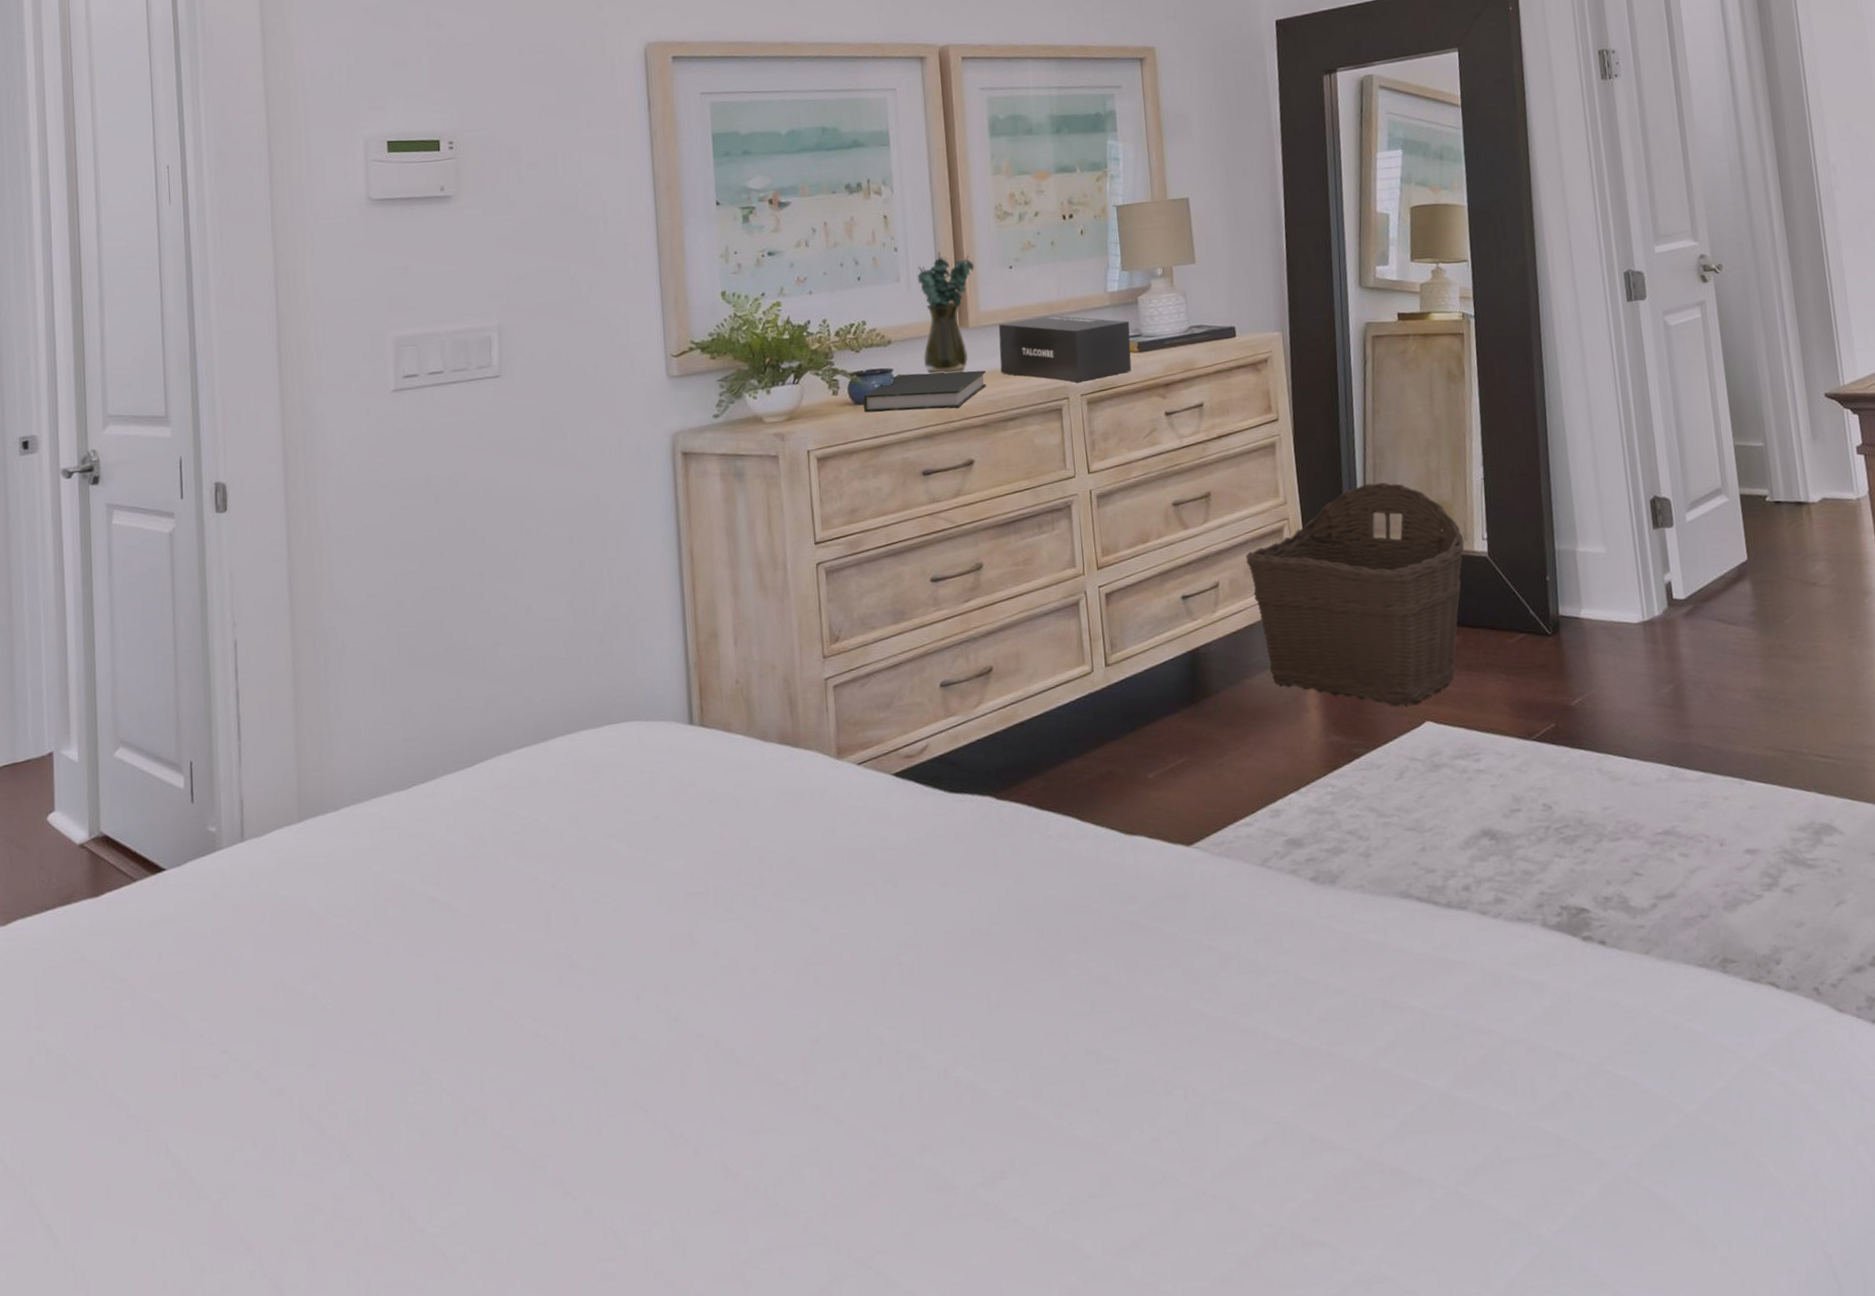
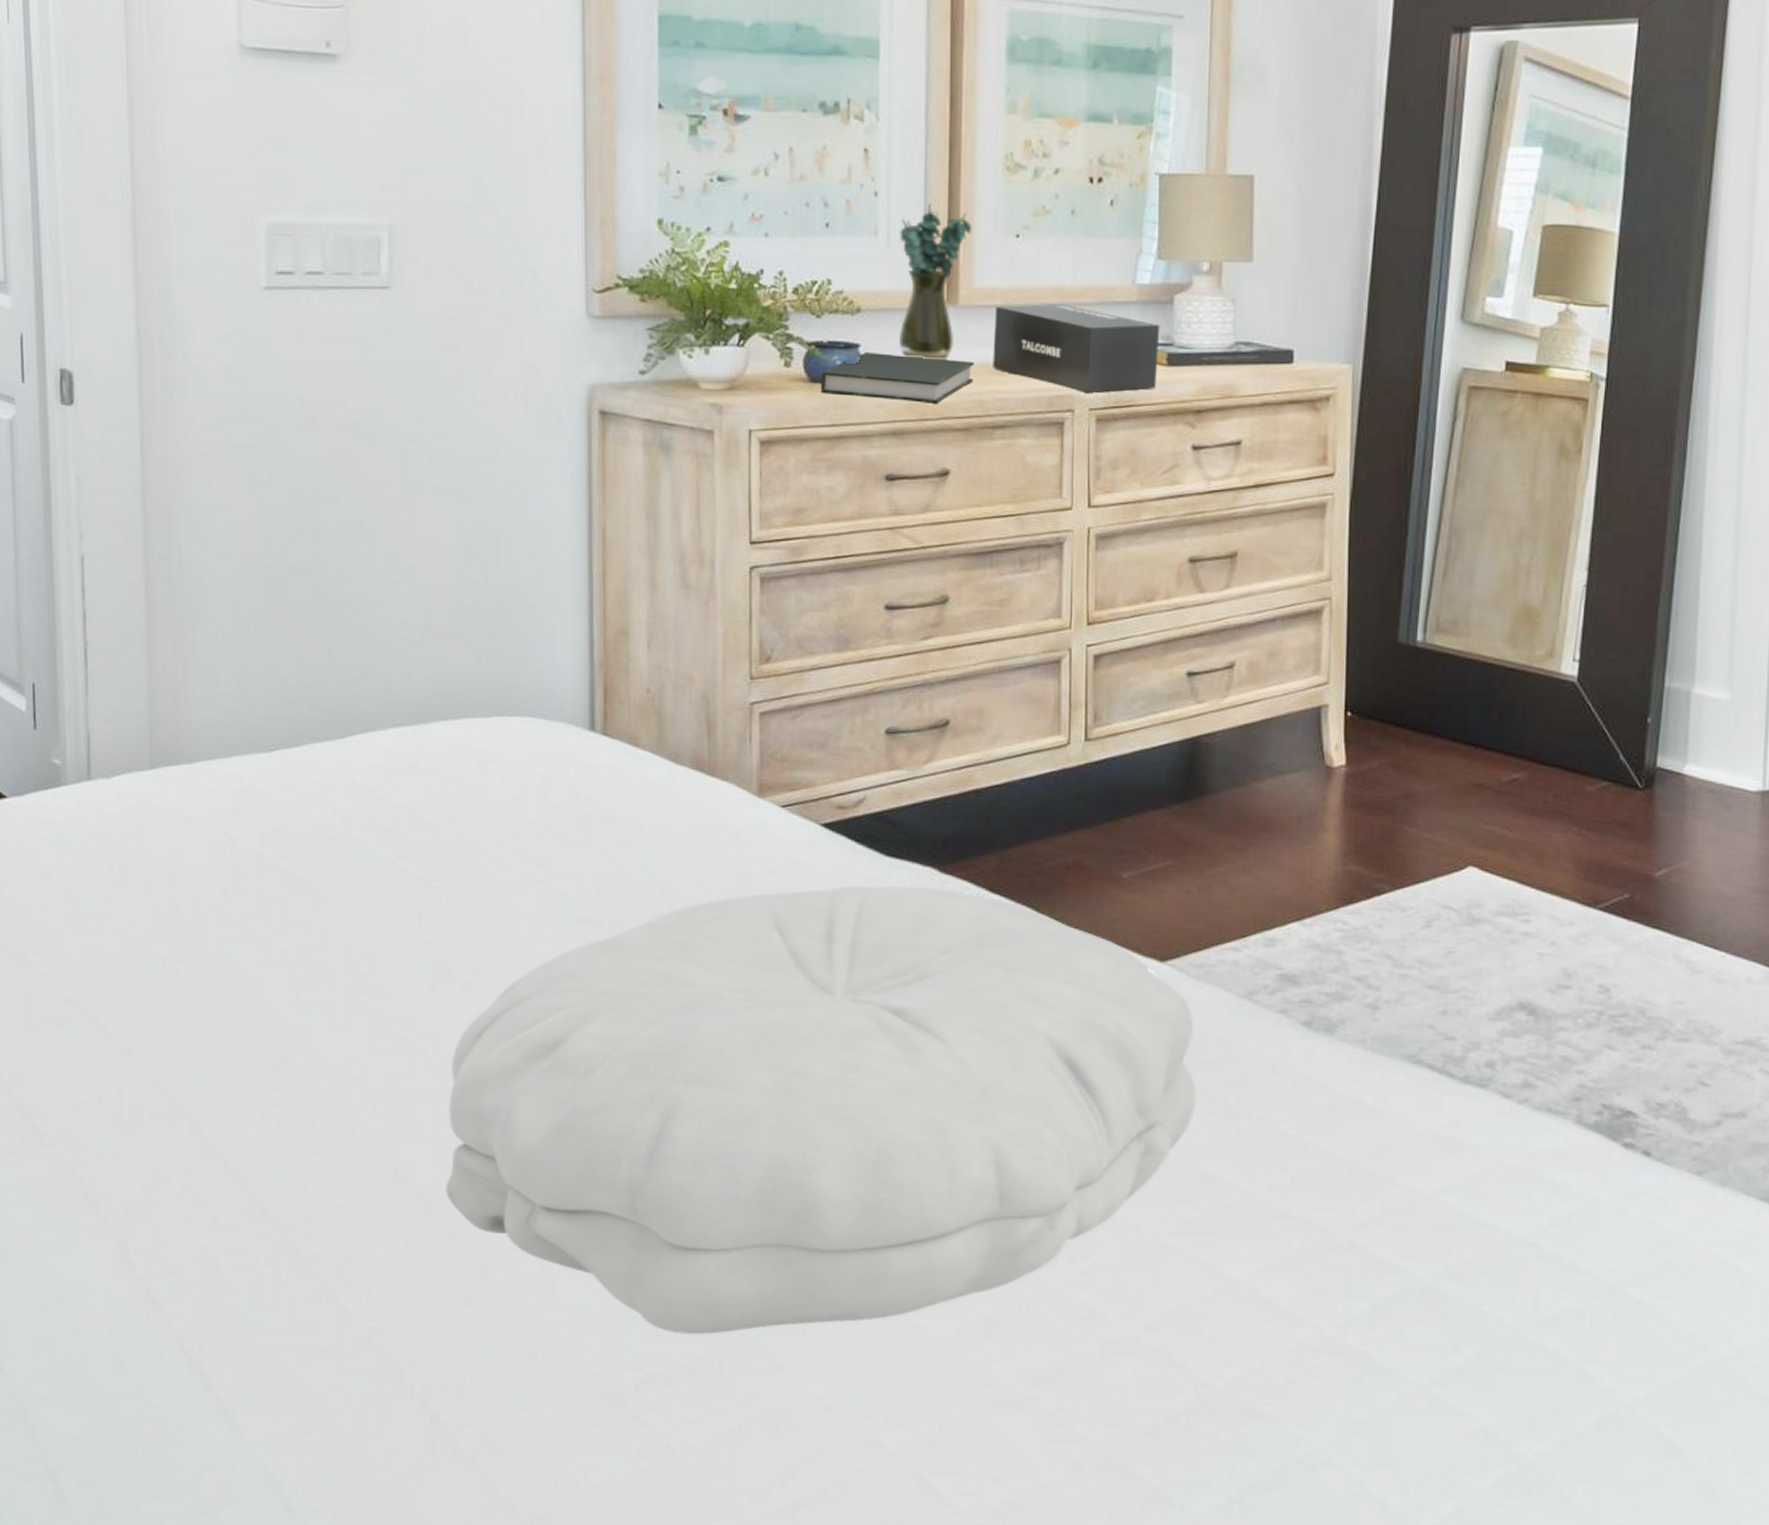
pillow: none [580,814,1231,1269] -> present [445,885,1197,1335]
wicker basket: present [1245,482,1464,707] -> none [1272,570,1549,845]

